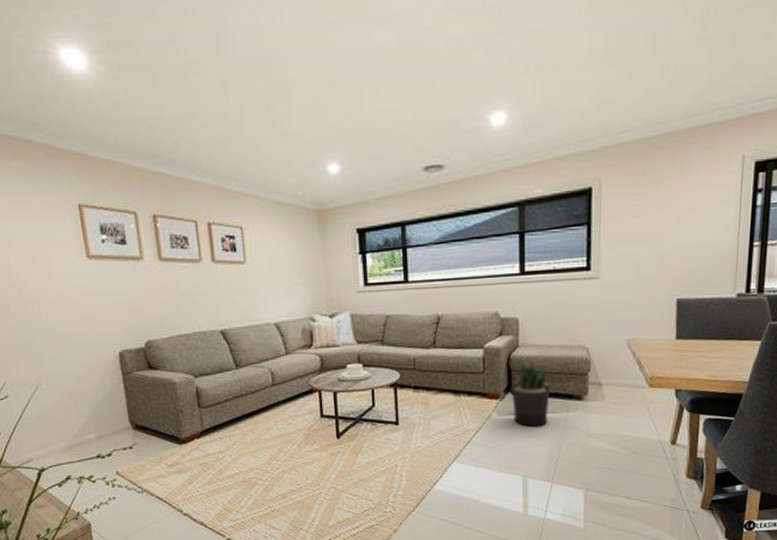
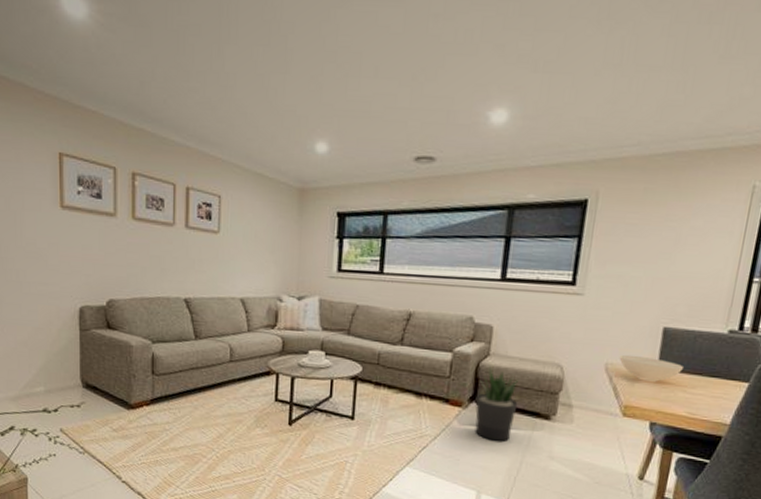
bowl: none [639,328,699,353] -> present [619,354,683,383]

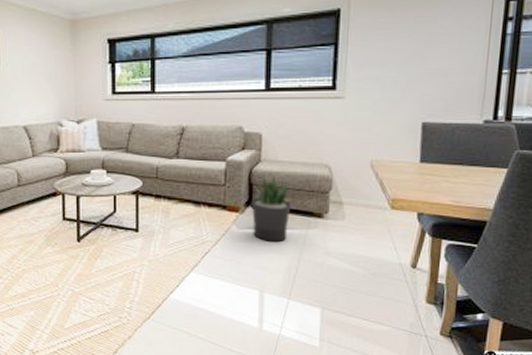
bowl: present [619,354,683,383] -> none [383,151,444,176]

